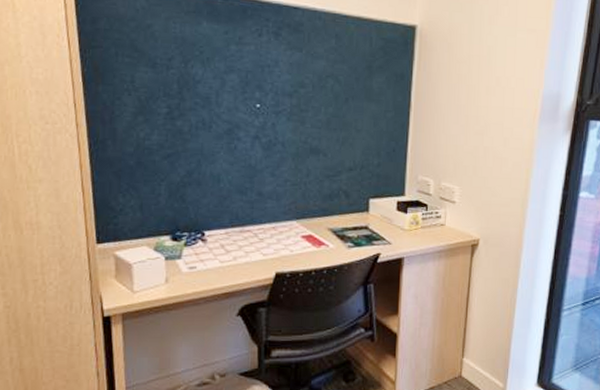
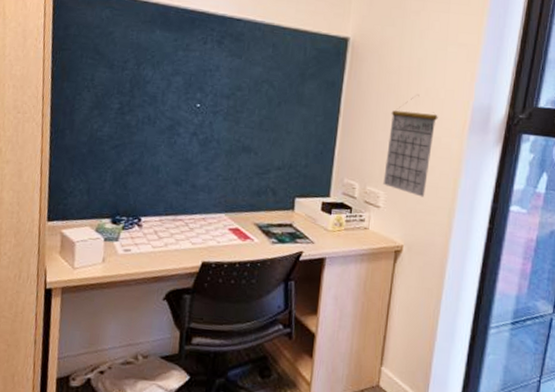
calendar: none [458,84,509,190] -> present [383,95,438,197]

